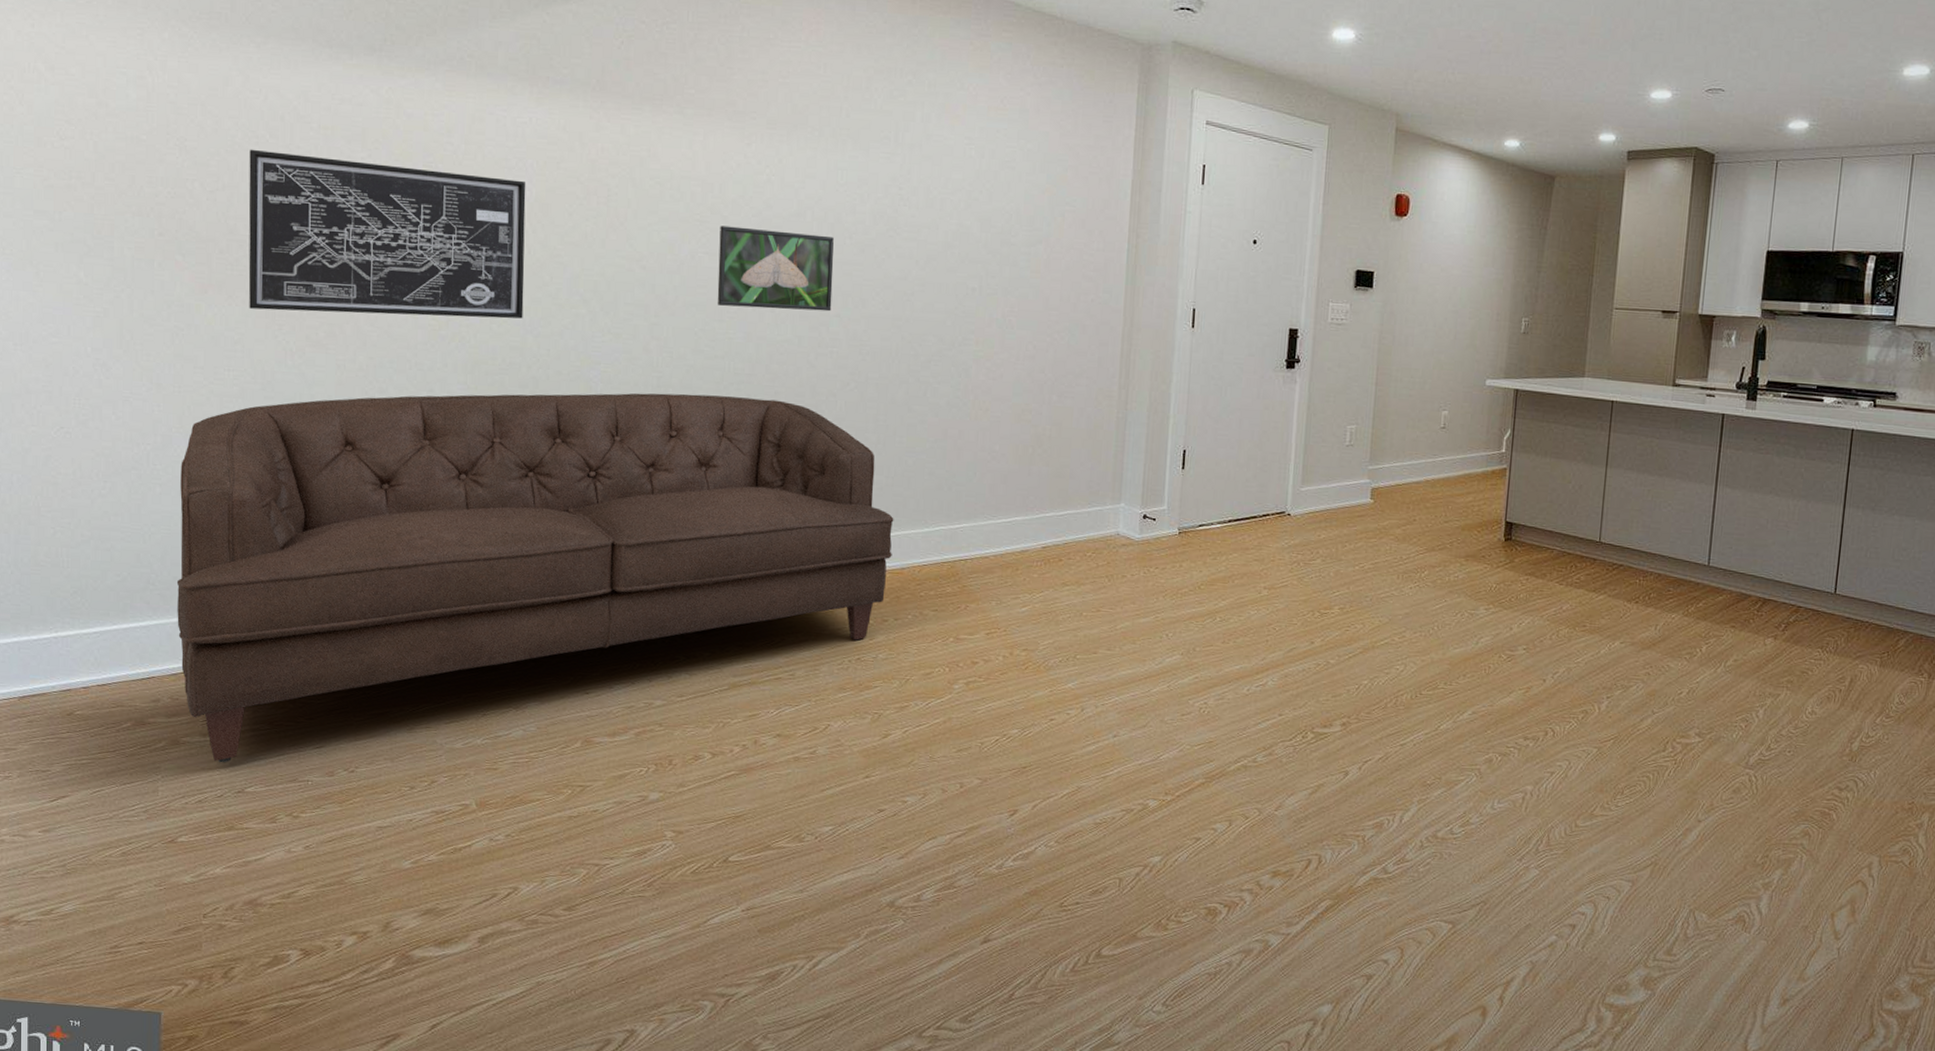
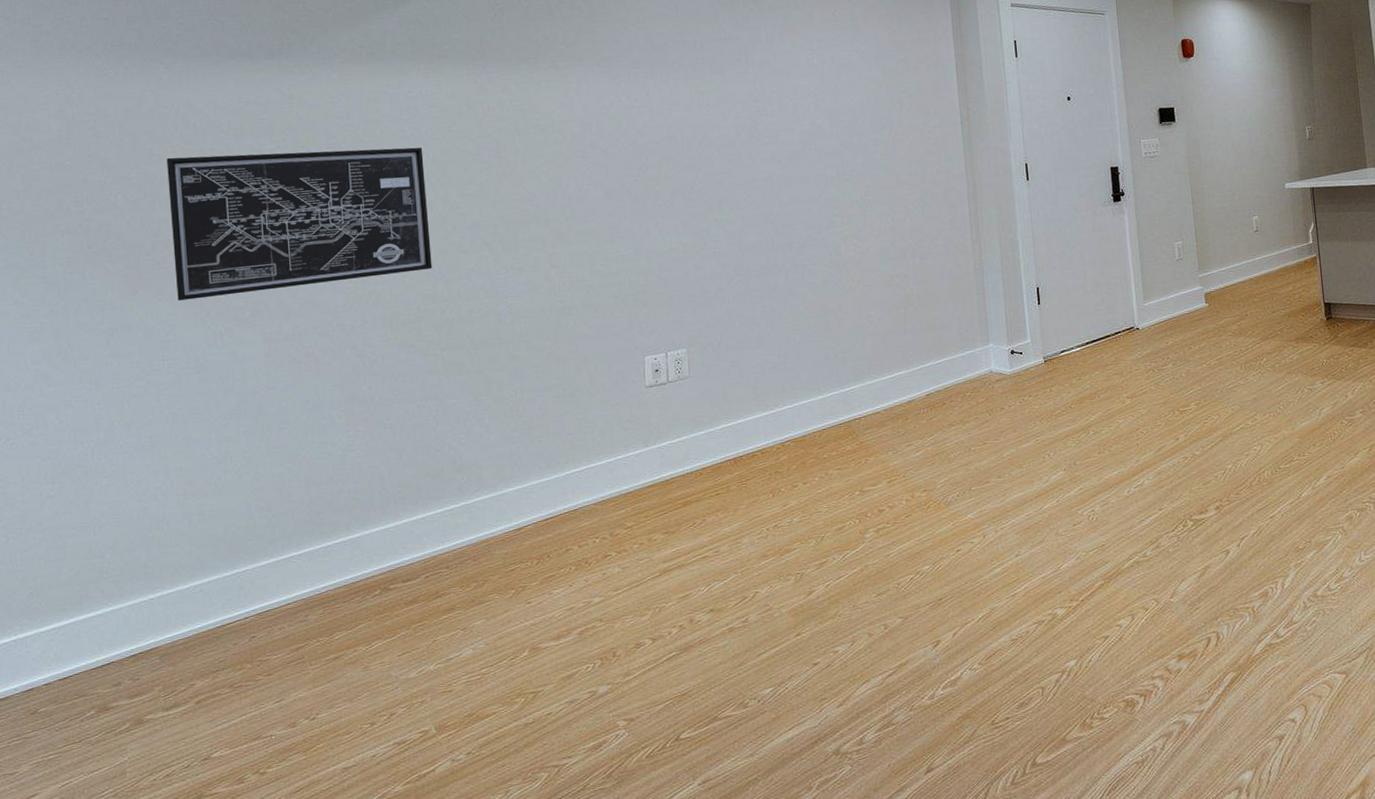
sofa: present [176,393,894,763] -> none [124,303,793,734]
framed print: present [717,225,834,312] -> none [601,152,710,228]

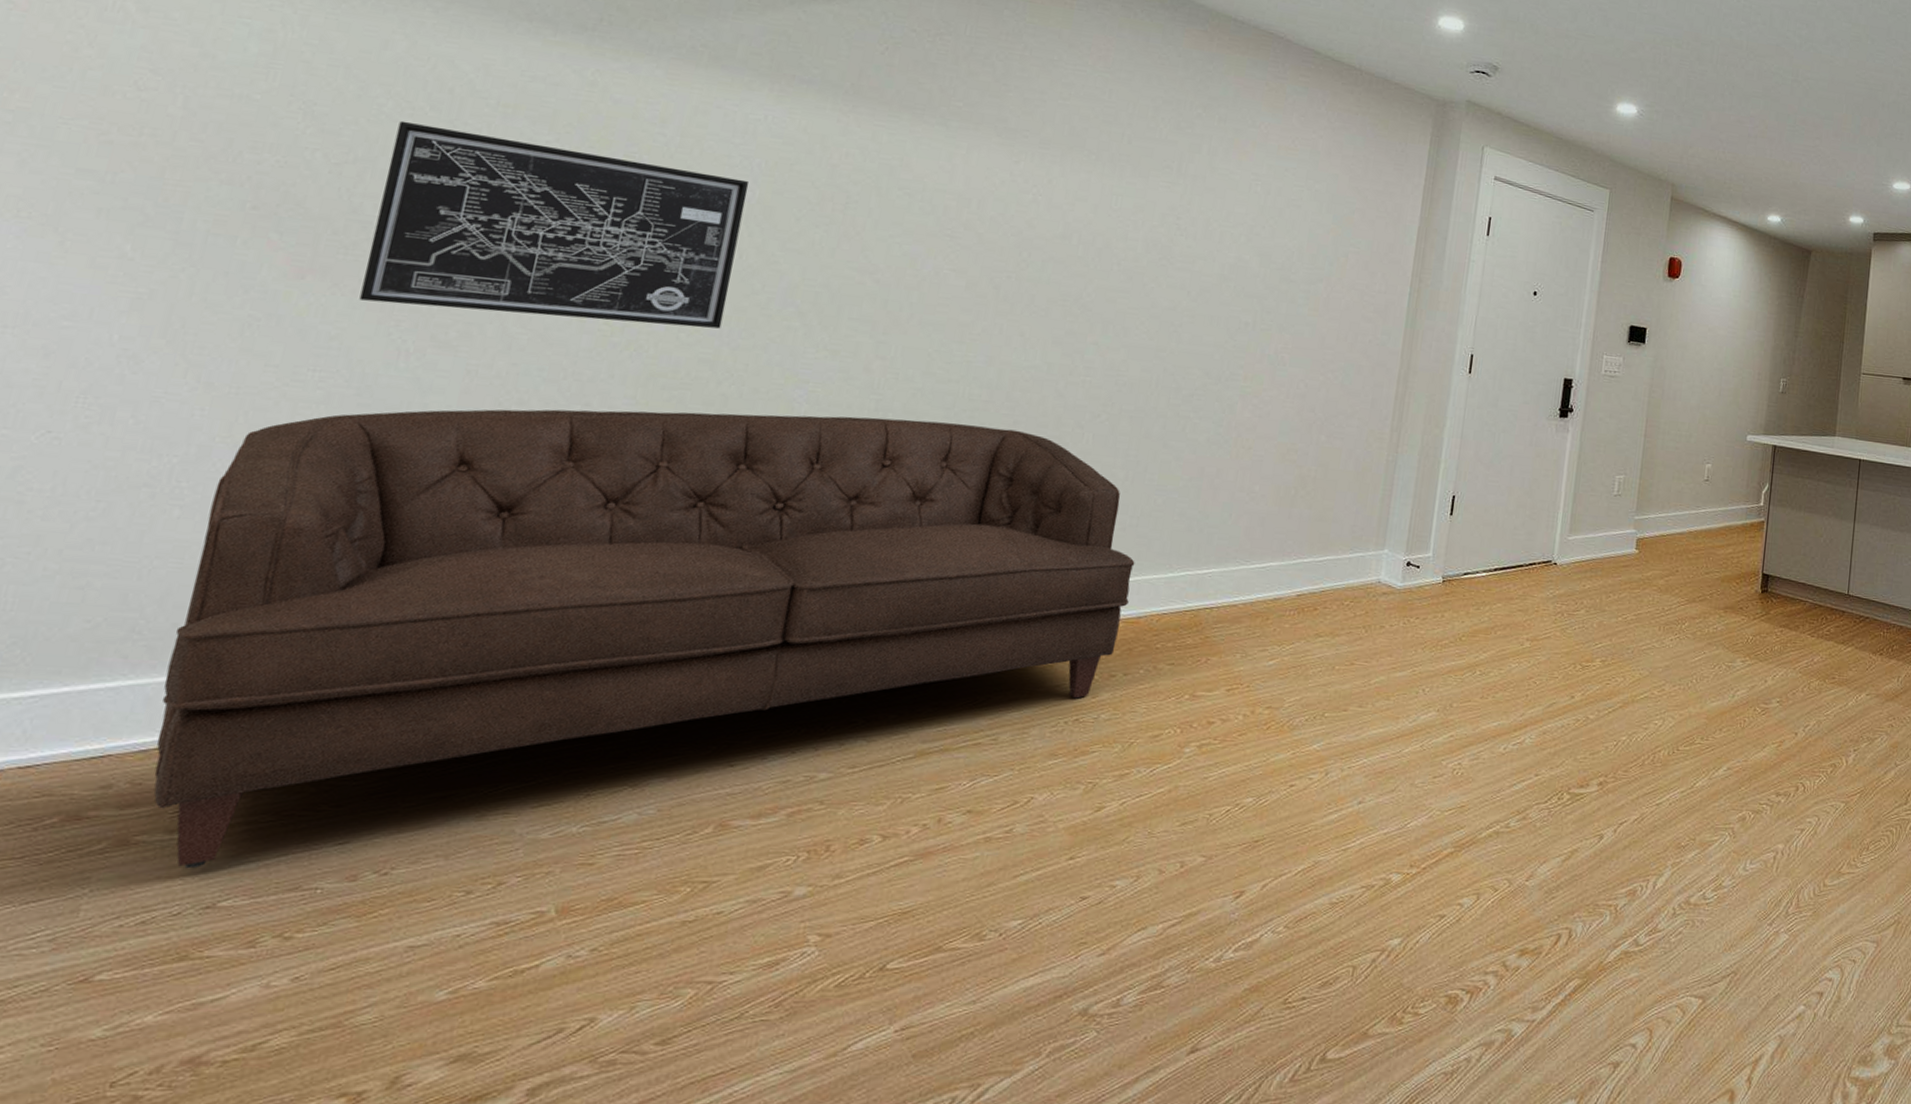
sofa: none [124,303,793,734] -> present [153,409,1135,869]

